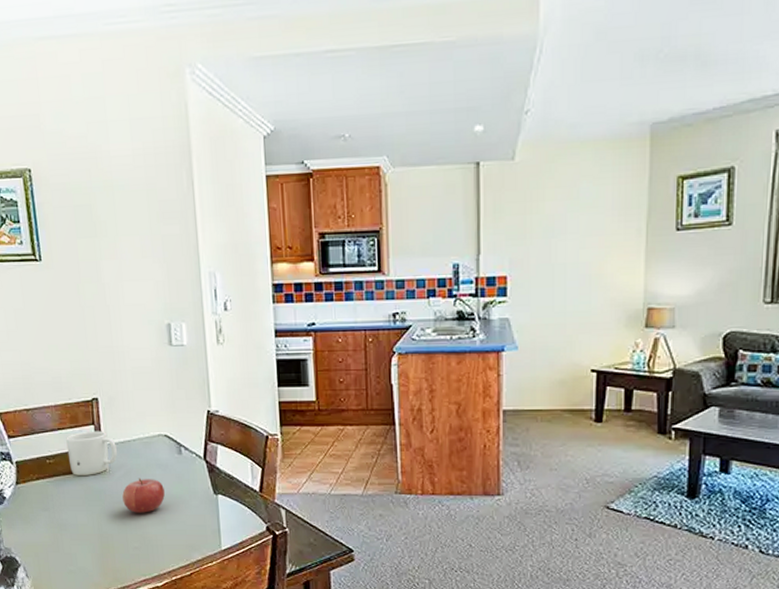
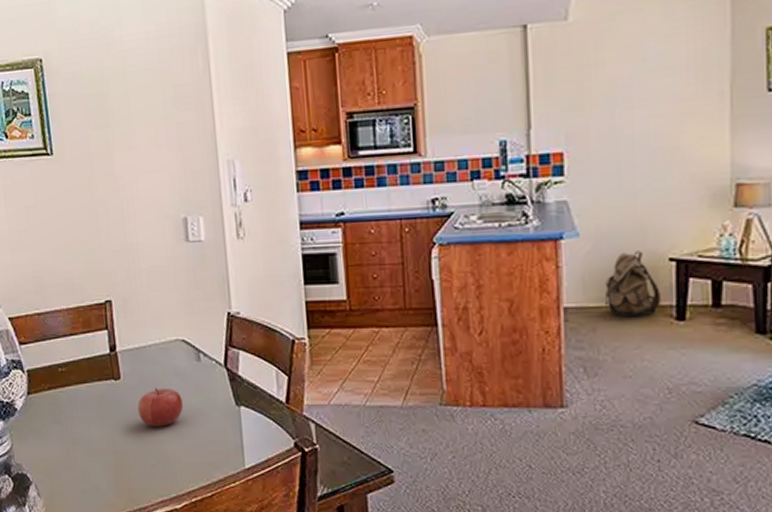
mug: present [66,431,118,475] -> none [78,336,133,385]
backpack: none [536,363,583,419] -> present [604,251,661,317]

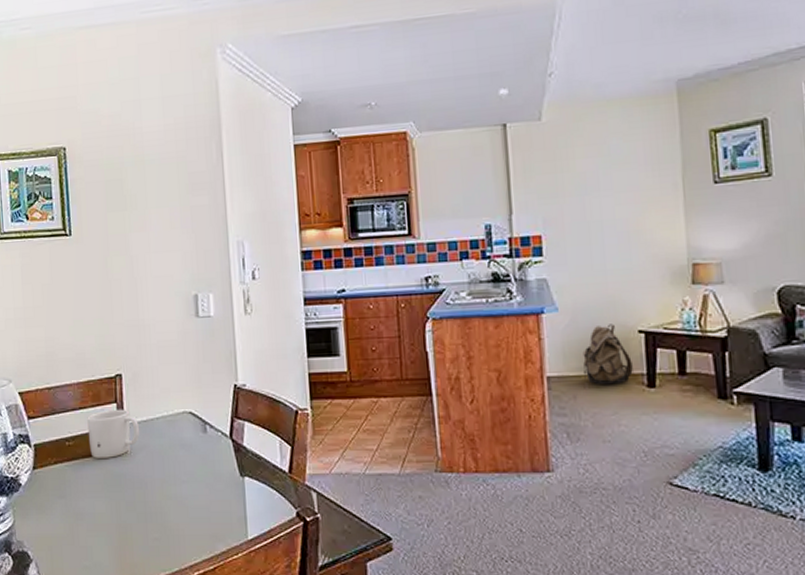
mug: none [78,336,133,385] -> present [87,409,140,458]
fruit: present [137,387,183,427] -> none [143,460,188,499]

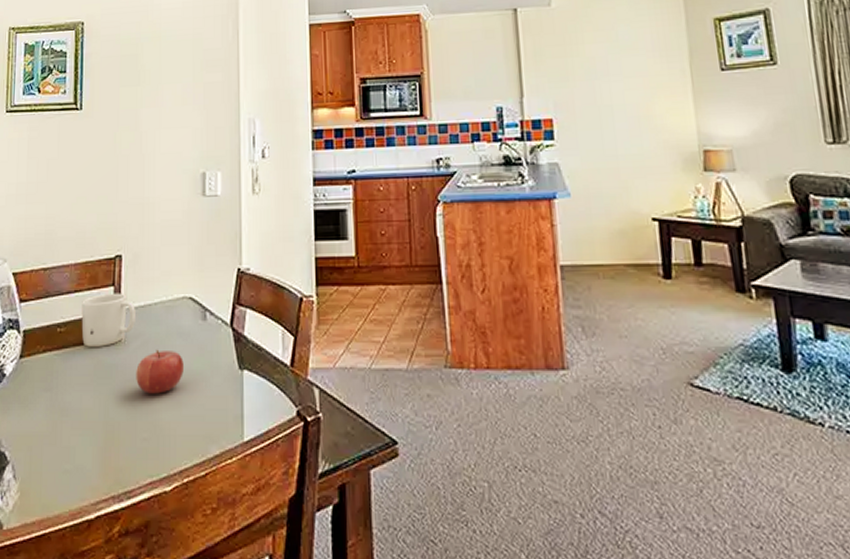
fruit: none [143,460,188,499] -> present [136,349,184,394]
backpack: present [582,324,633,385] -> none [596,211,648,276]

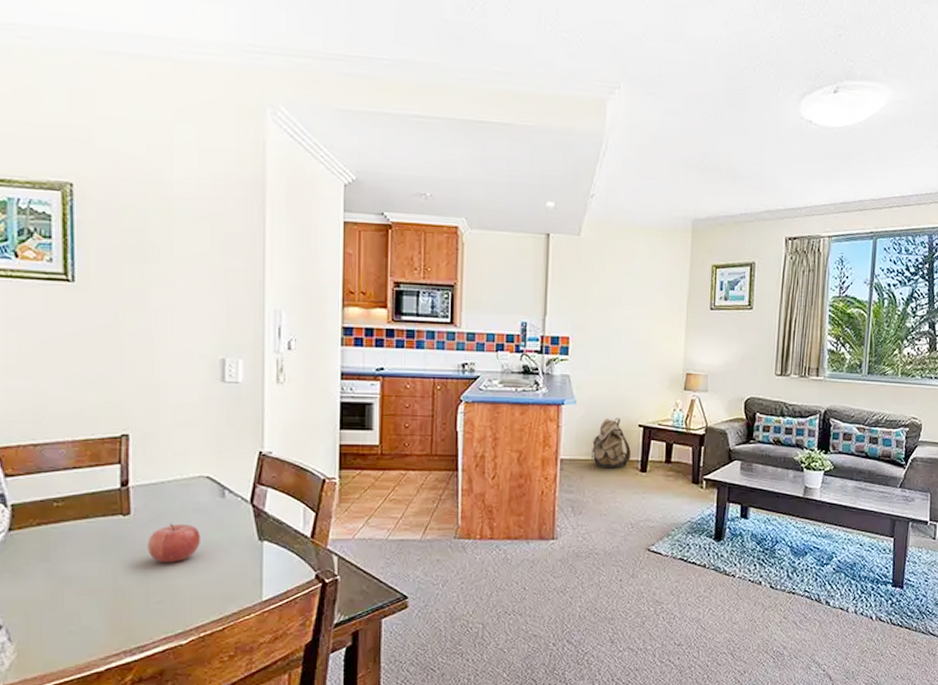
mug: present [81,293,137,347] -> none [82,470,147,520]
backpack: none [596,211,648,276] -> present [590,418,631,468]

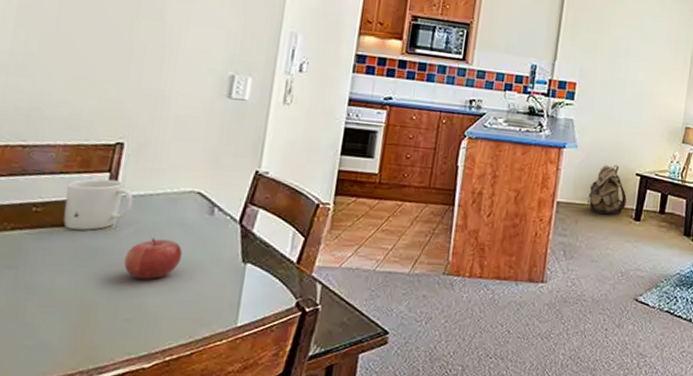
mug: none [82,470,147,520] -> present [63,178,134,230]

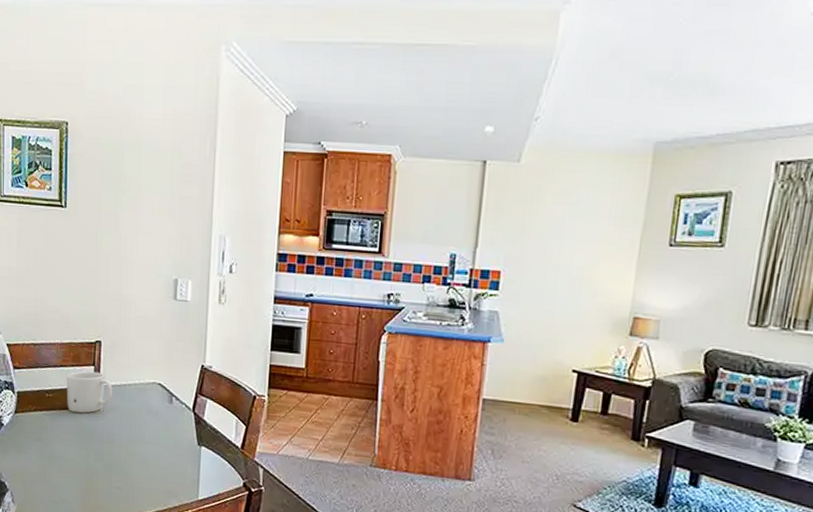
fruit: present [124,237,182,279] -> none [112,421,152,456]
backpack: present [586,165,627,215] -> none [515,360,562,414]

